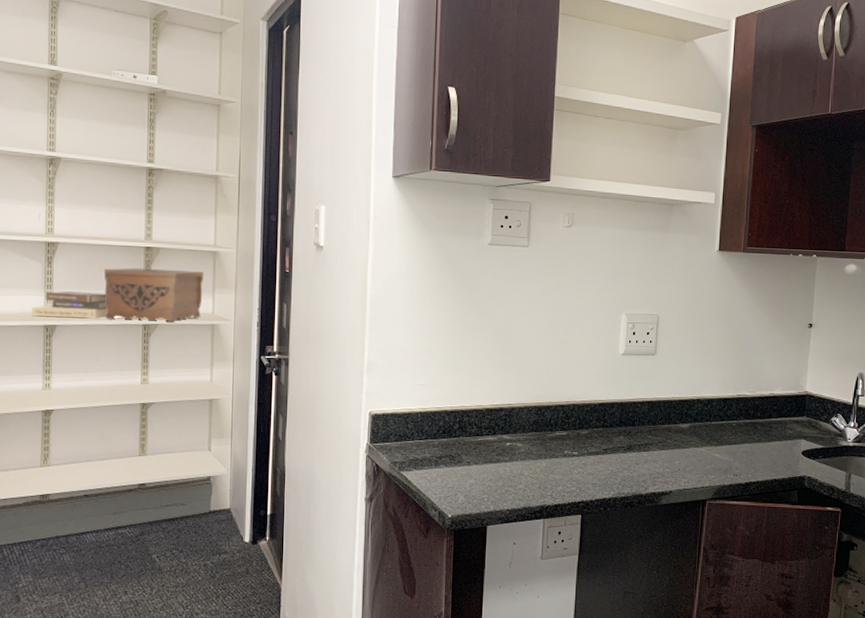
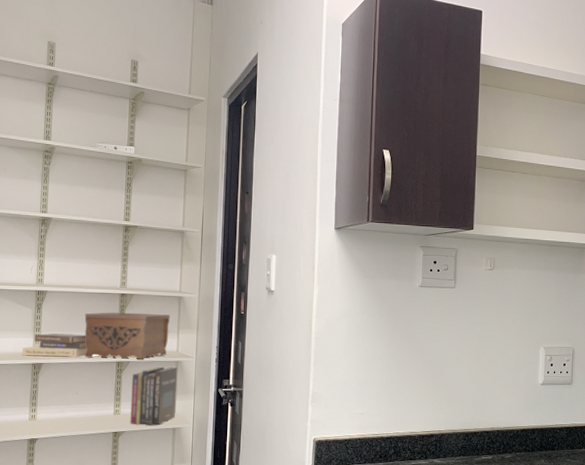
books: none [160,330,214,396] -> present [130,366,178,425]

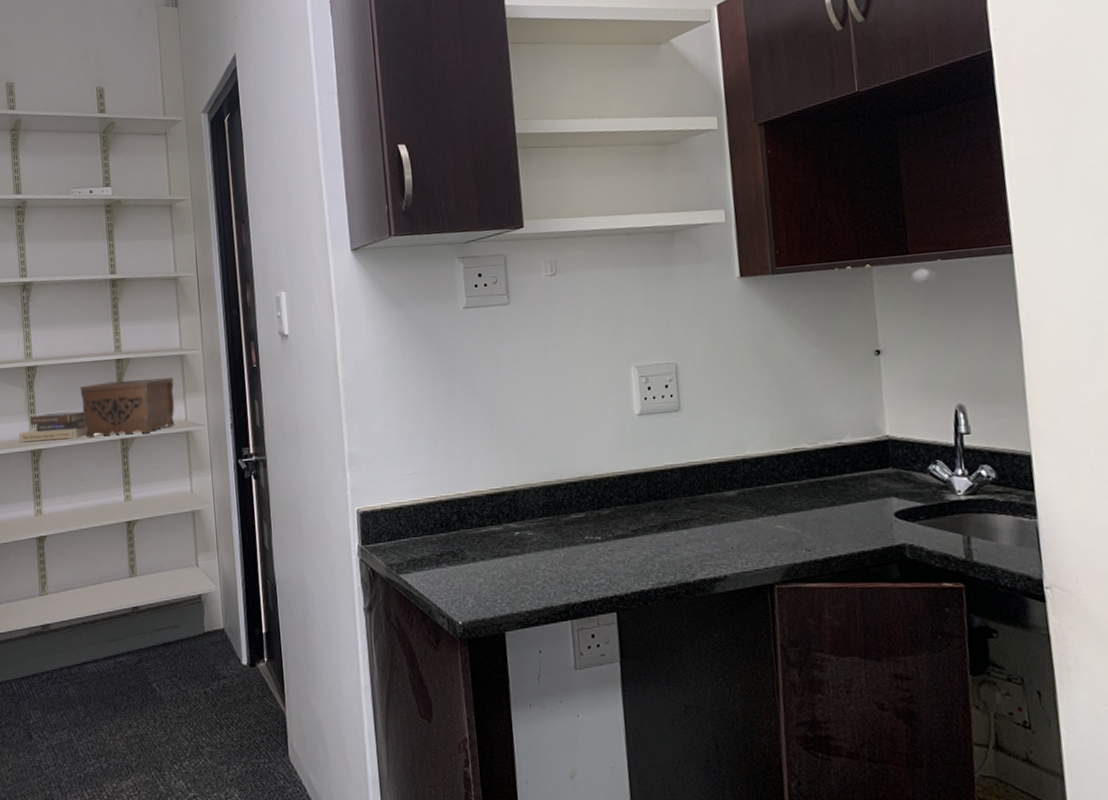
books: present [130,366,178,425] -> none [139,438,193,510]

